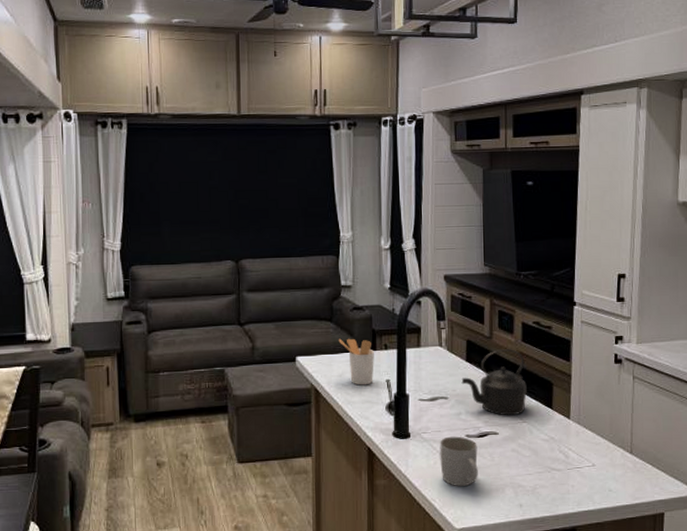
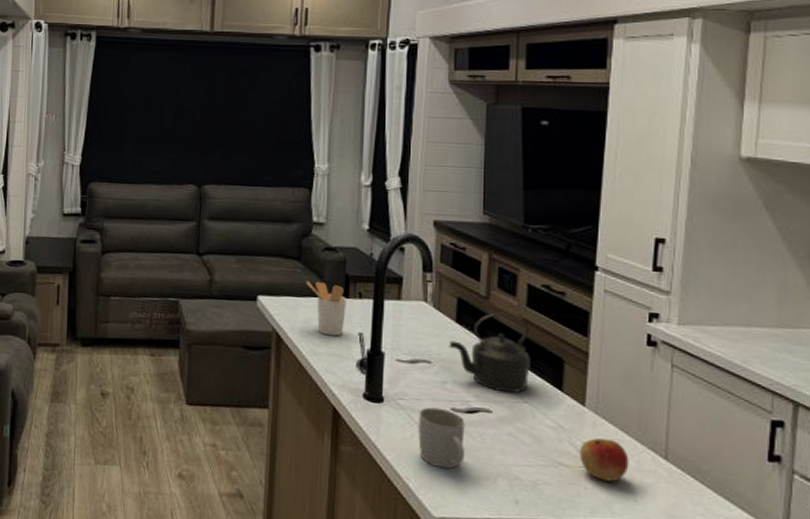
apple: none [567,444,605,478] -> present [579,438,629,482]

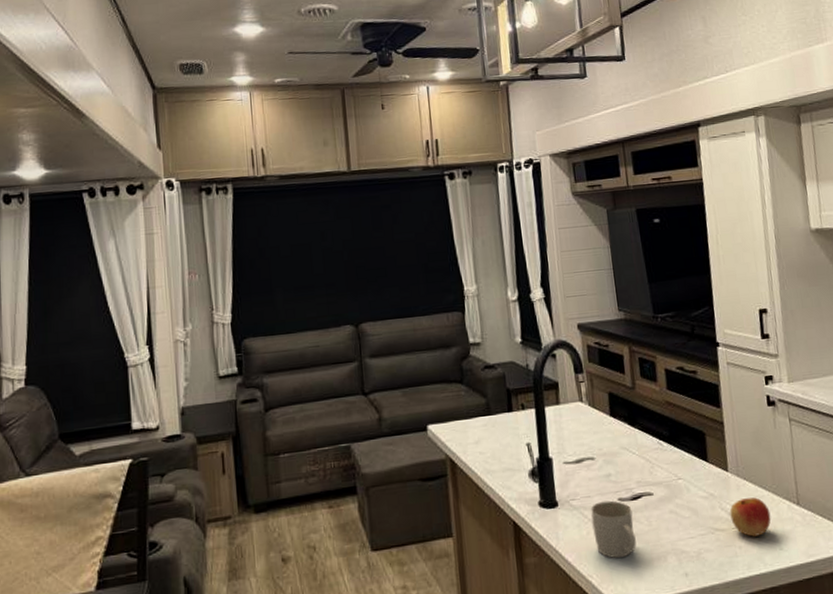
utensil holder: present [306,280,346,336] -> none [471,400,513,452]
kettle: present [449,312,531,394] -> none [607,399,679,474]

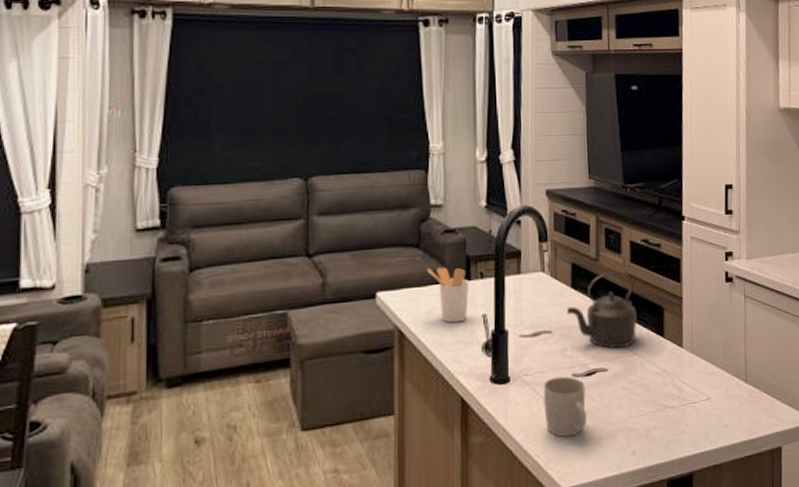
utensil holder: none [471,400,513,452] -> present [427,267,469,323]
kettle: none [607,399,679,474] -> present [566,271,637,349]
apple: present [729,497,771,537] -> none [681,374,720,414]

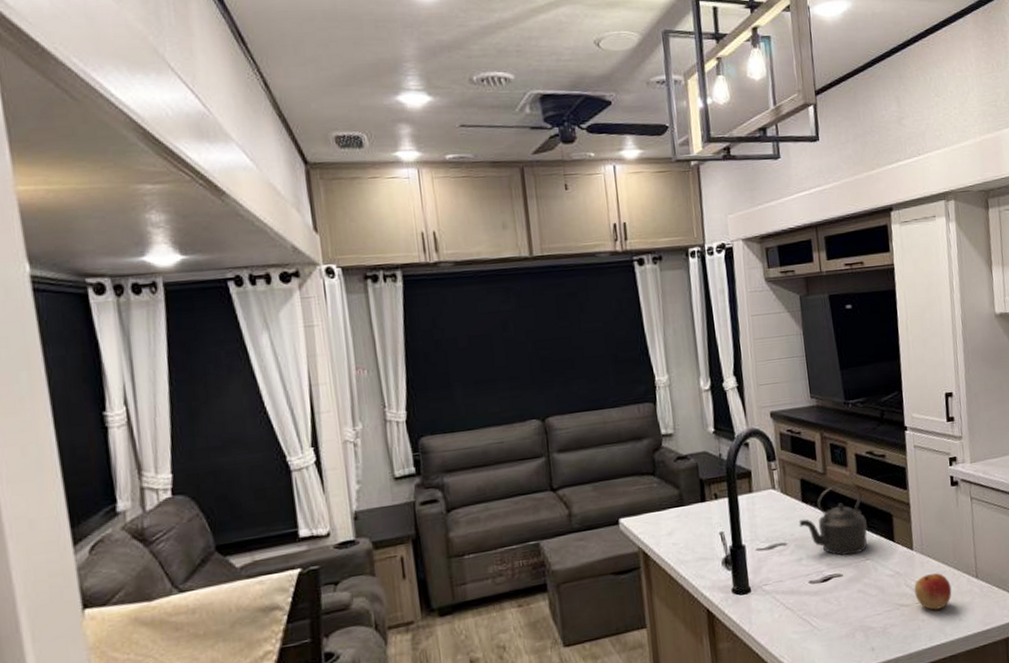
utensil holder: present [427,267,469,323] -> none [664,491,706,542]
mug: present [543,376,587,438] -> none [782,583,826,639]
apple: none [681,374,720,414] -> present [914,573,952,610]

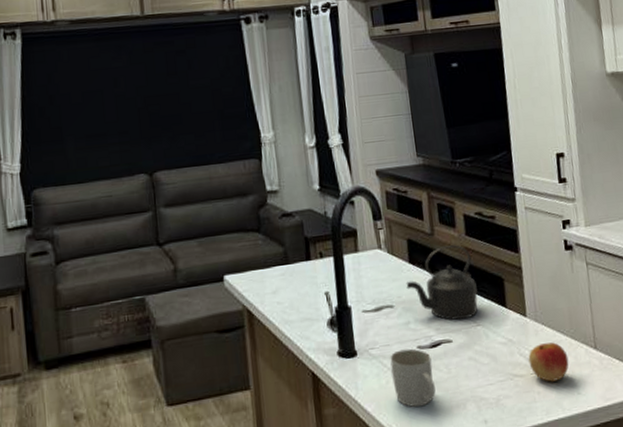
mug: none [782,583,826,639] -> present [390,348,436,408]

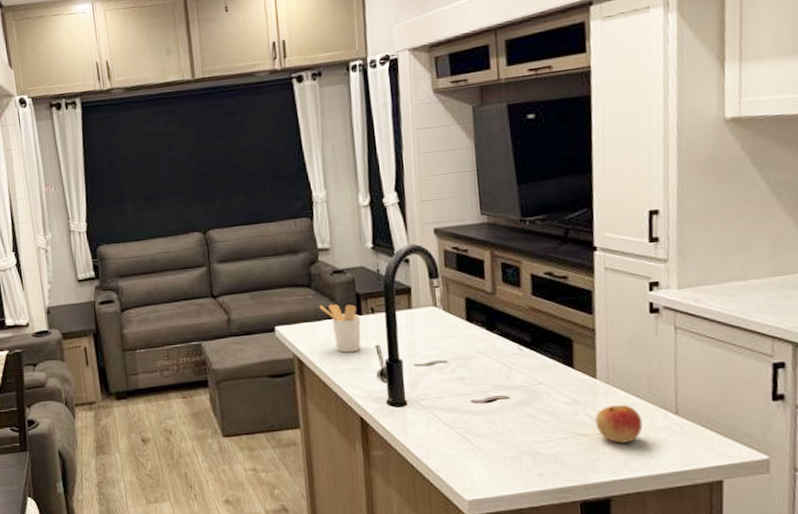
utensil holder: none [268,249,311,302] -> present [319,304,361,353]
mug: present [390,348,436,408] -> none [441,402,489,456]
kettle: present [406,245,478,321] -> none [462,304,542,379]

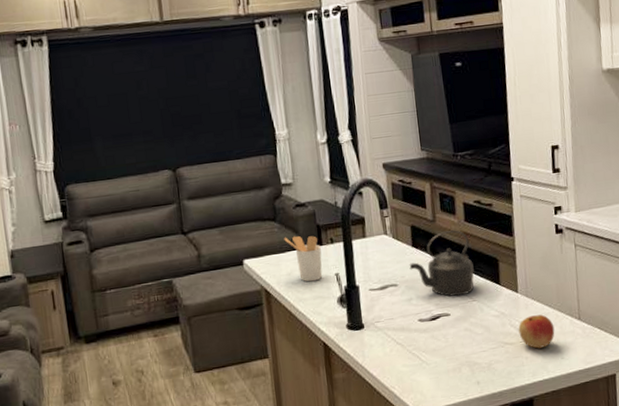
kettle: none [462,304,542,379] -> present [409,230,474,297]

